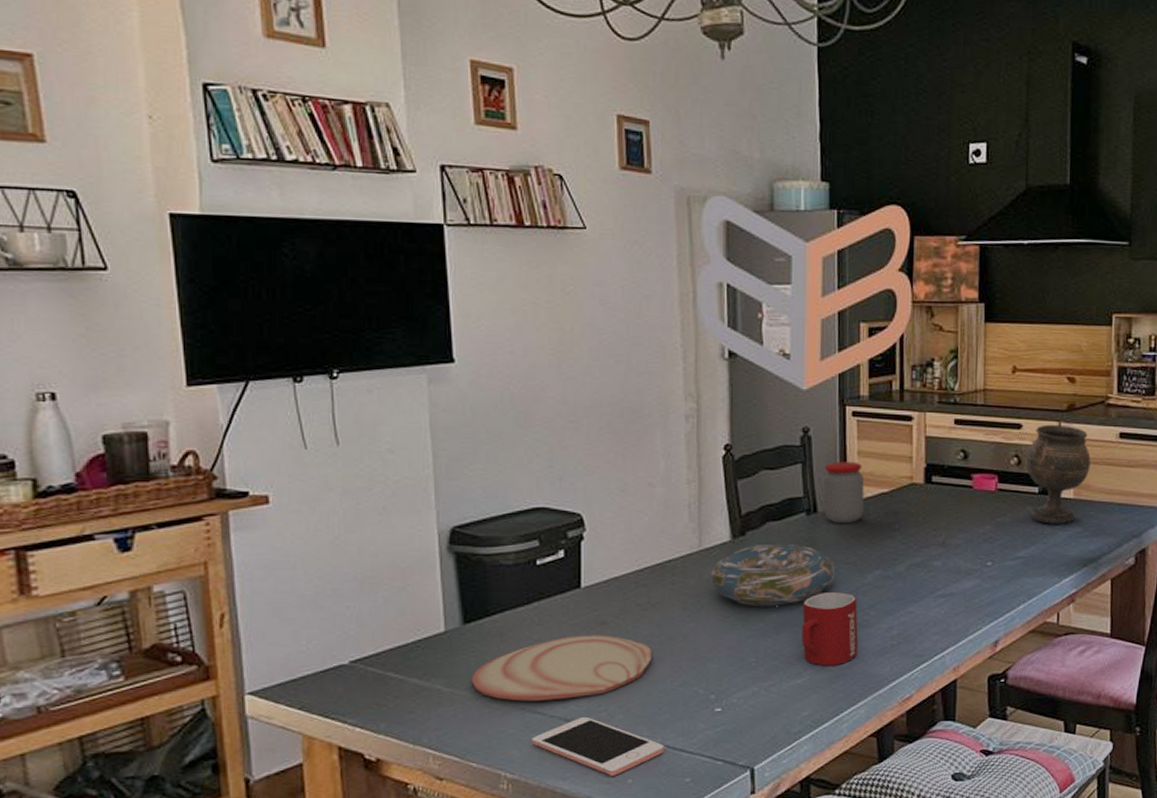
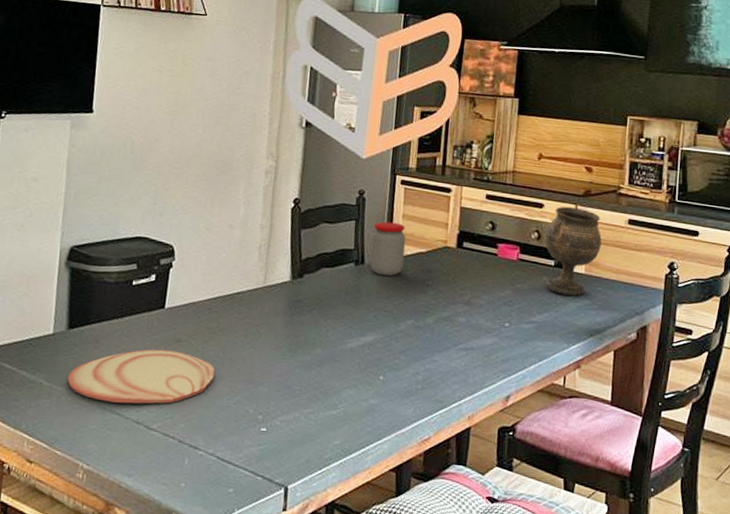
cell phone: present [532,716,664,776] -> none [107,421,215,478]
decorative bowl: present [710,543,836,606] -> none [270,287,375,343]
mug: present [801,591,858,666] -> none [340,334,391,402]

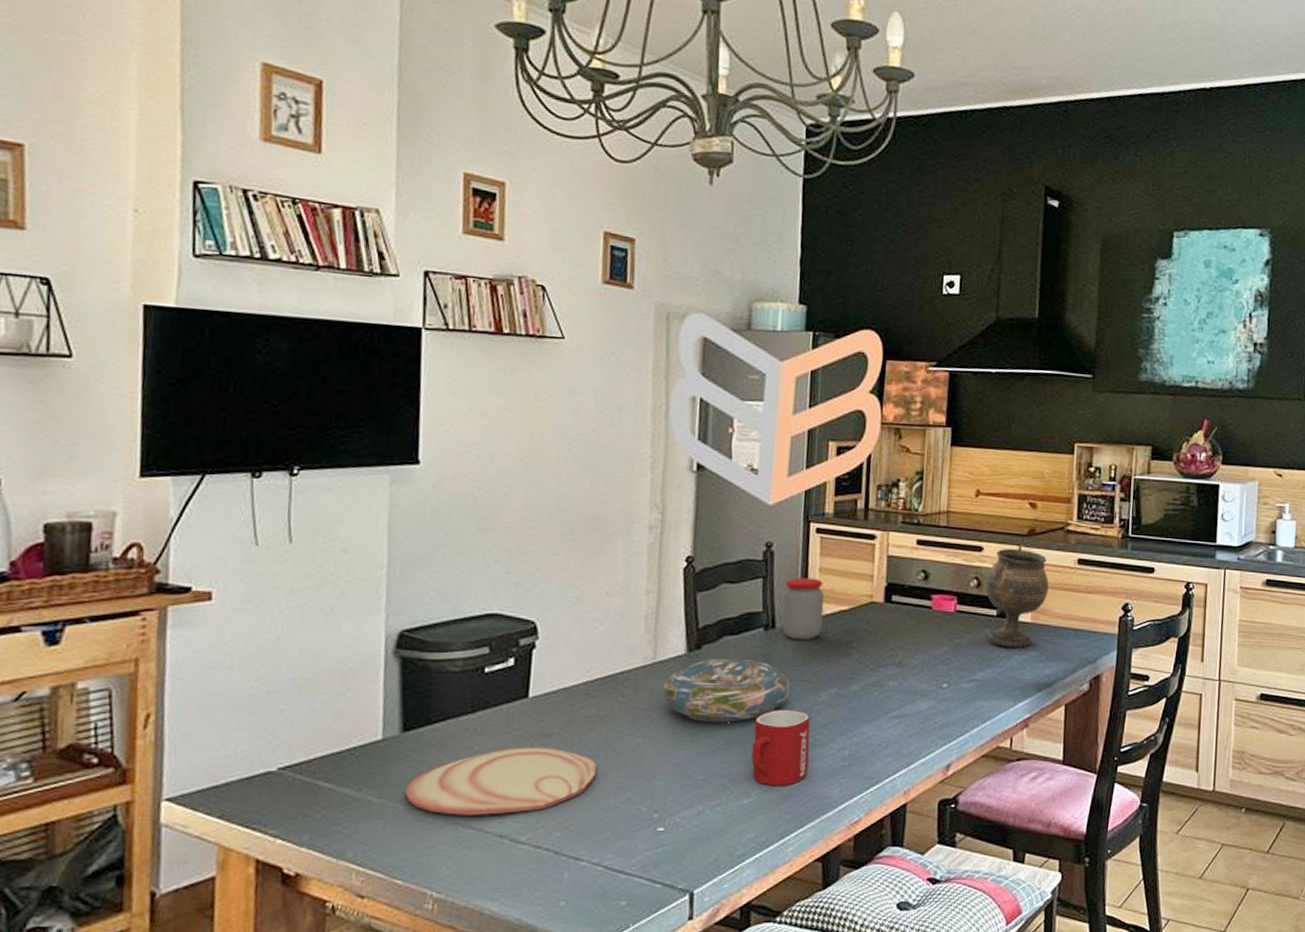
decorative bowl: none [270,287,375,343] -> present [662,658,790,722]
mug: none [340,334,391,402] -> present [751,709,811,786]

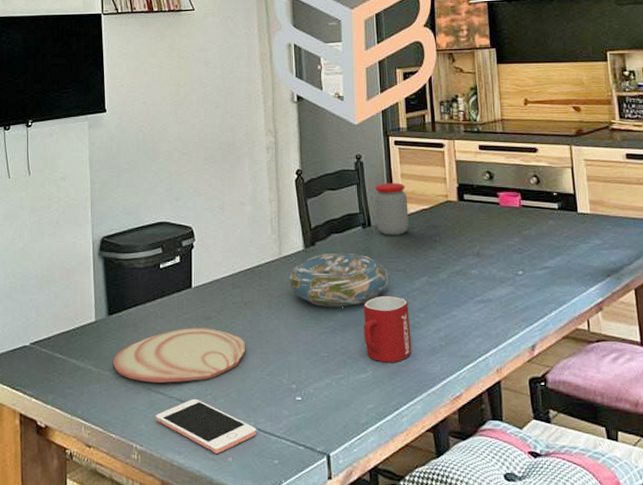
cell phone: none [462,833,602,898] -> present [156,398,257,454]
goblet: present [985,548,1049,648] -> none [544,148,603,237]

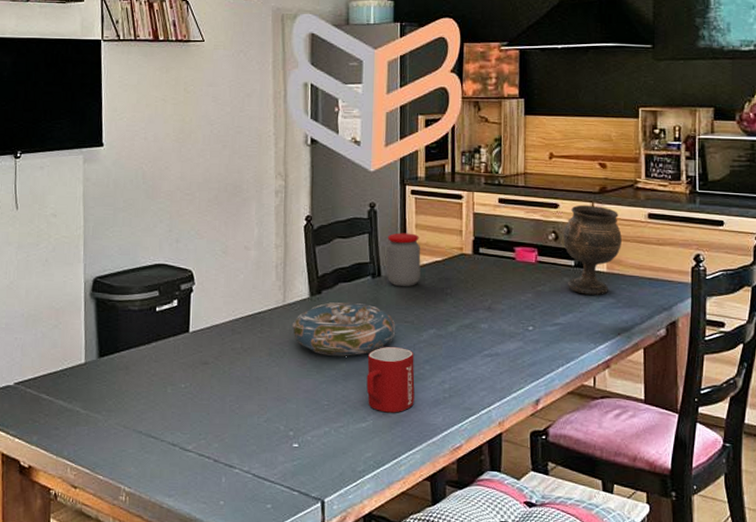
plate: present [113,328,245,383] -> none [103,372,243,427]
cell phone: present [156,398,257,454] -> none [146,442,250,497]
goblet: none [544,148,603,237] -> present [563,204,622,295]

